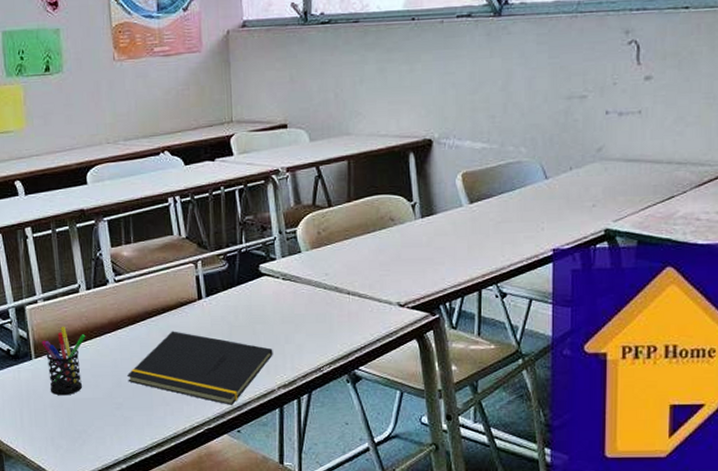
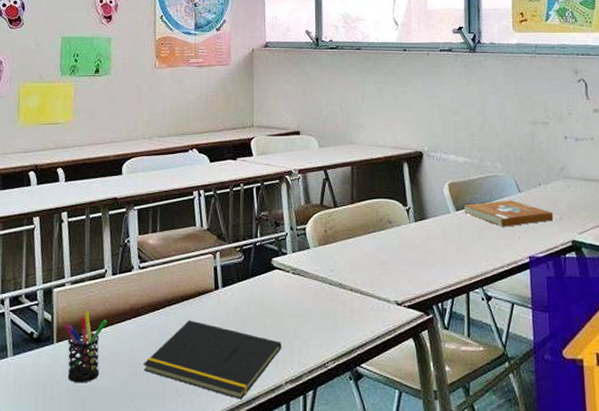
book: none [478,188,585,219] -> present [463,200,554,227]

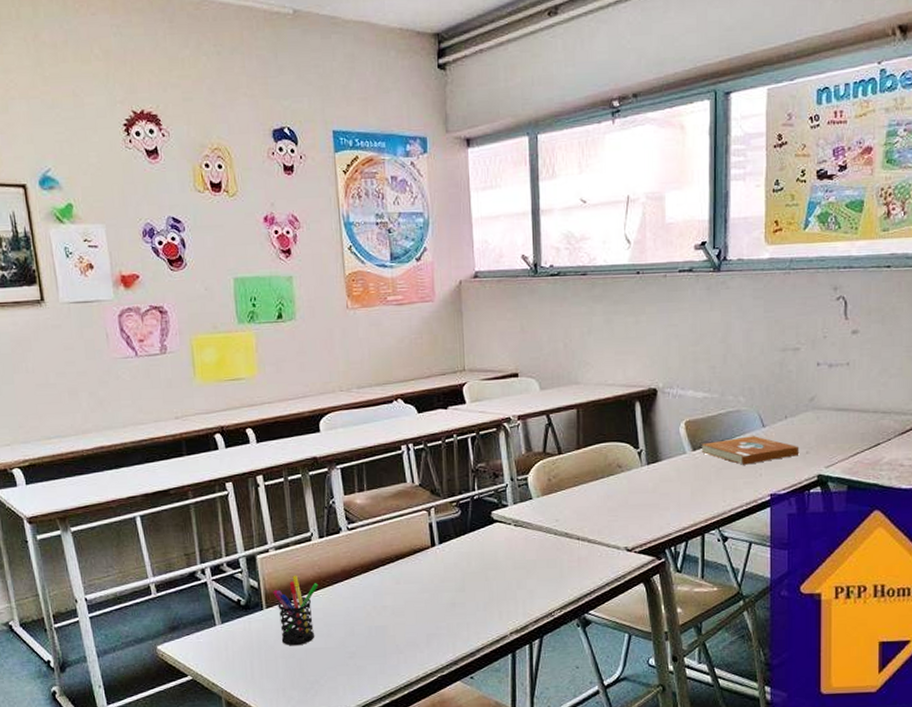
notepad: present [142,320,282,400] -> none [359,578,505,652]

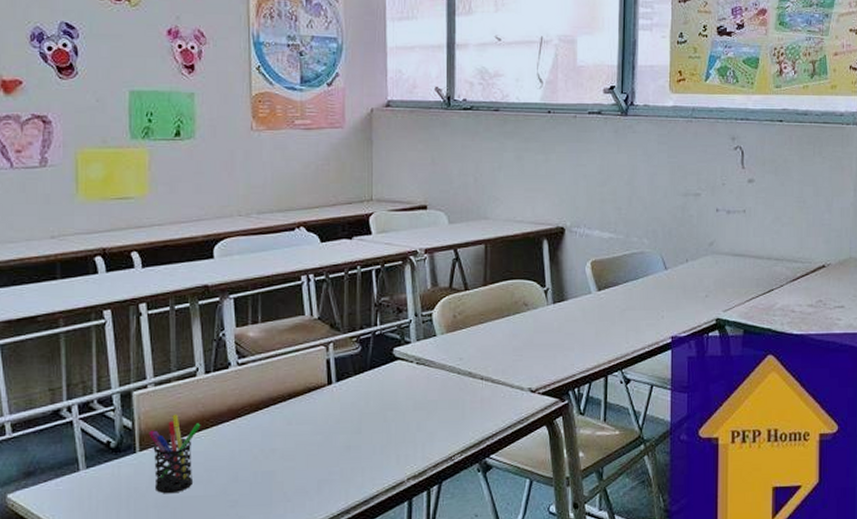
book: present [701,436,800,465] -> none [606,278,699,307]

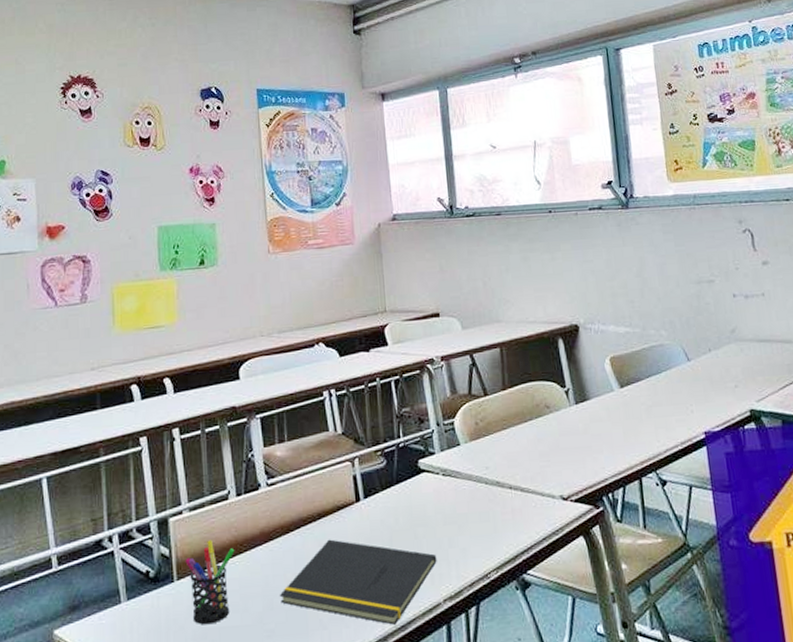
notepad: none [244,418,404,500] -> present [279,539,437,625]

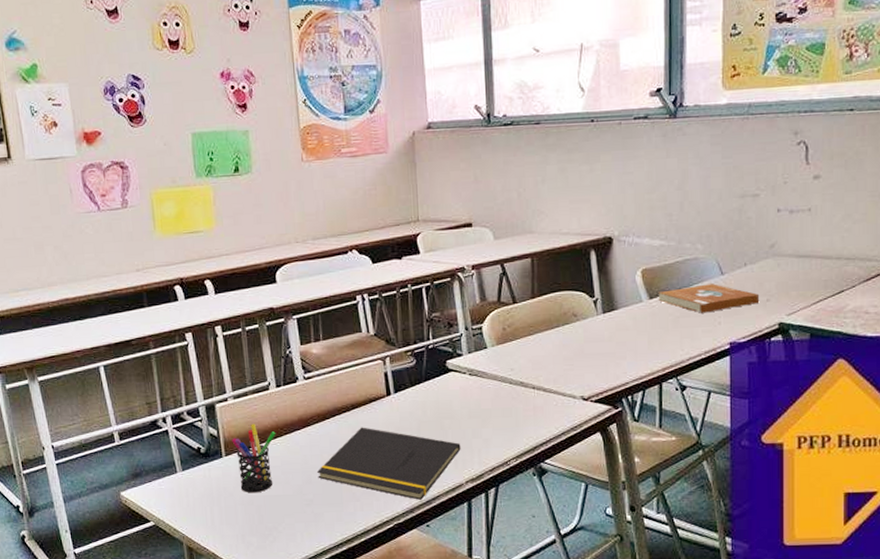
book: none [628,370,728,402] -> present [658,284,760,313]

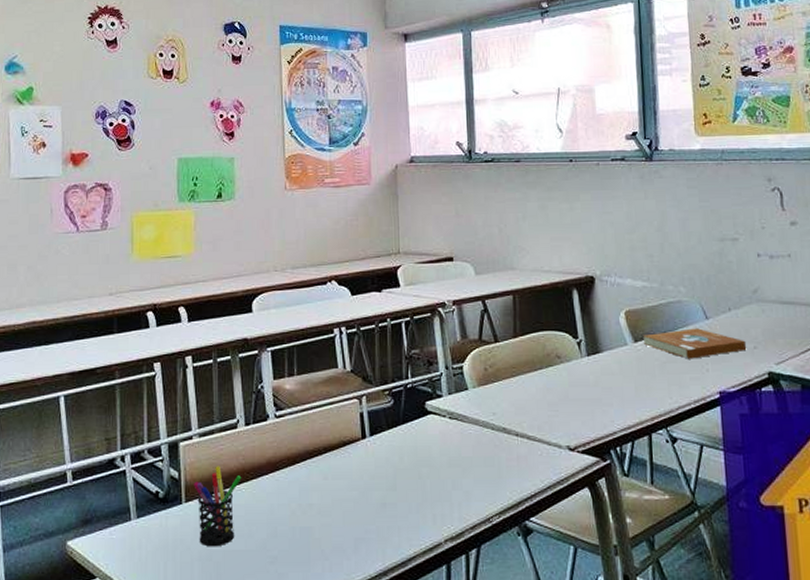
notepad: present [316,427,461,500] -> none [283,473,440,561]

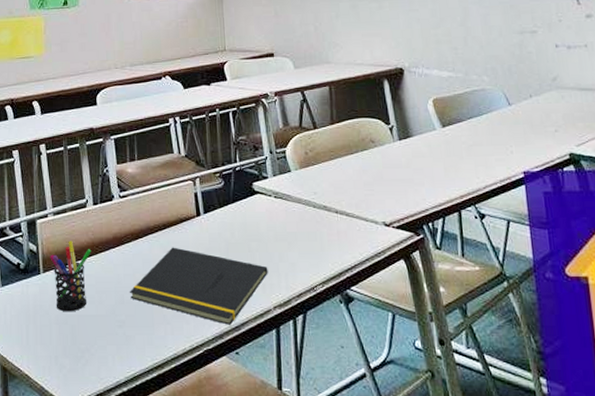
notepad: none [283,473,440,561] -> present [129,247,268,325]
book: present [642,328,747,359] -> none [450,114,548,142]

